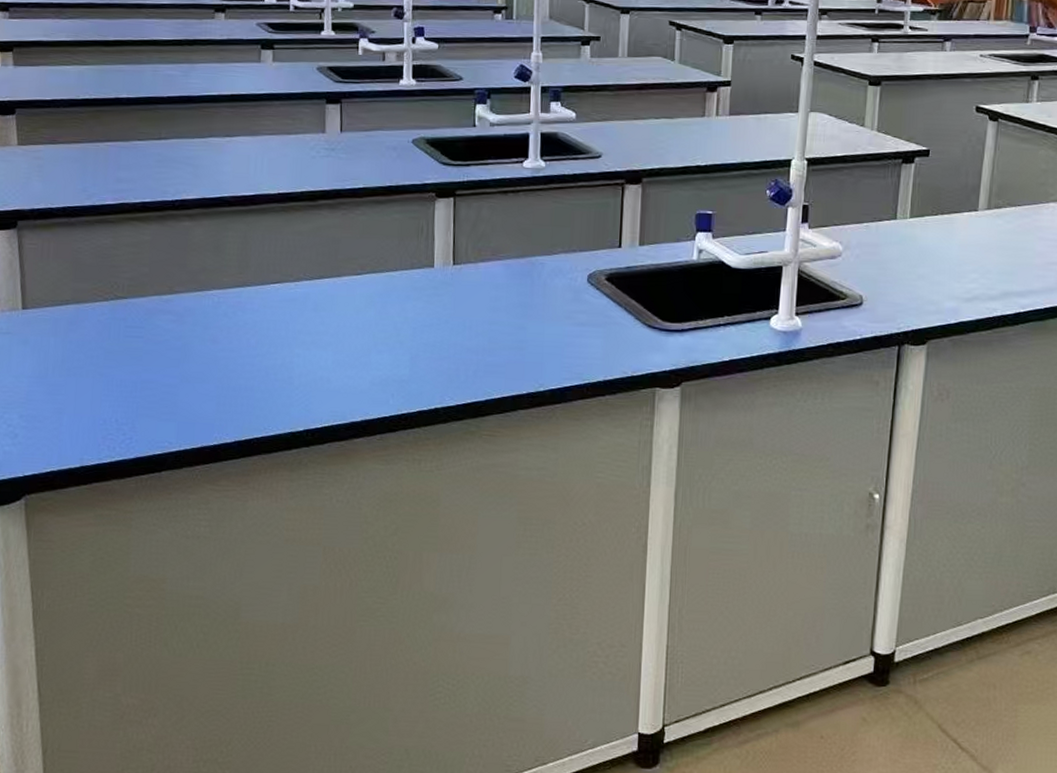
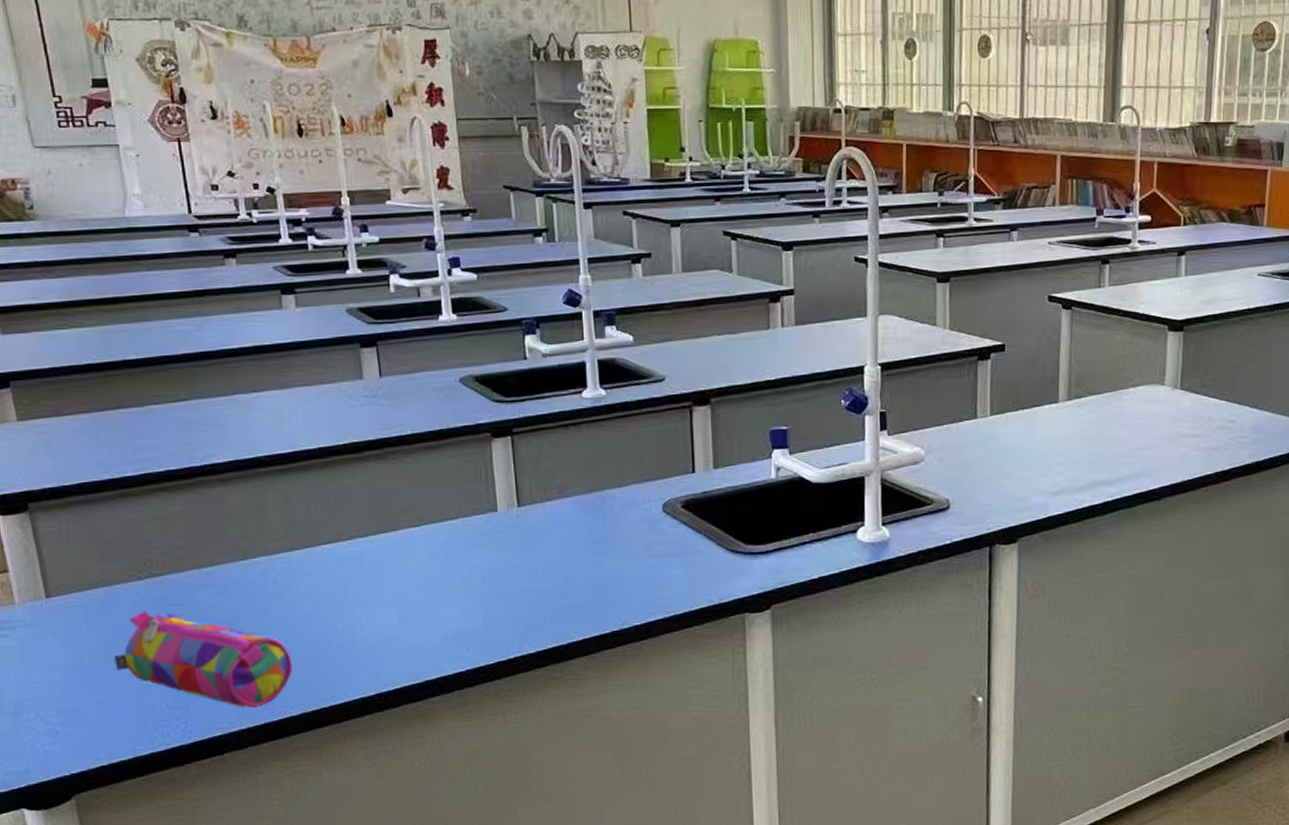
pencil case: none [75,329,232,431] -> present [114,610,292,708]

